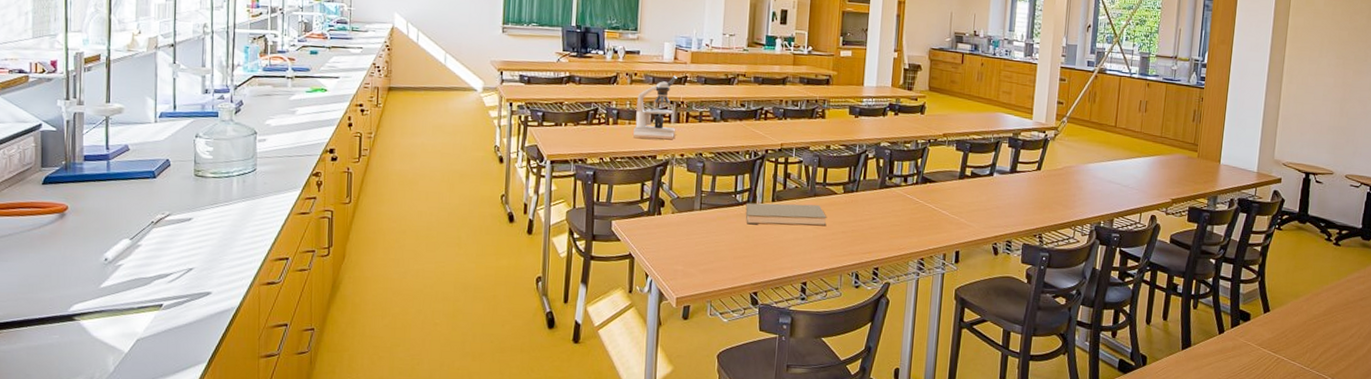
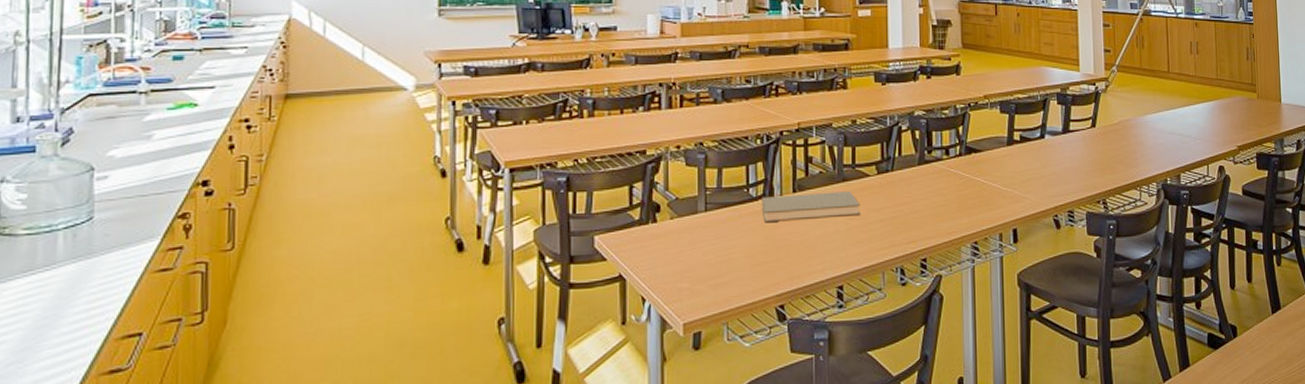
microscope: present [633,76,677,140] -> none [614,53,669,132]

